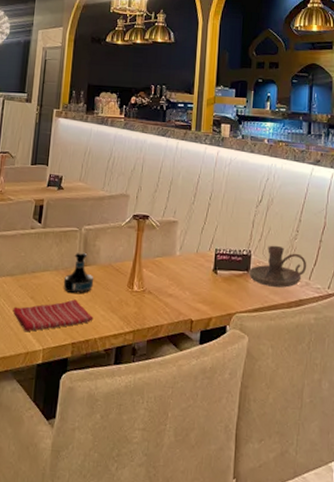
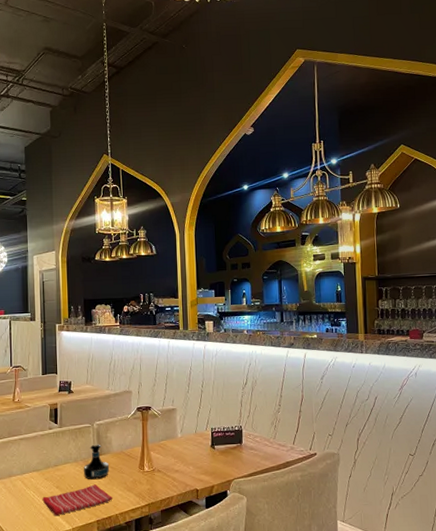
candle holder: present [249,245,307,288] -> none [242,419,291,454]

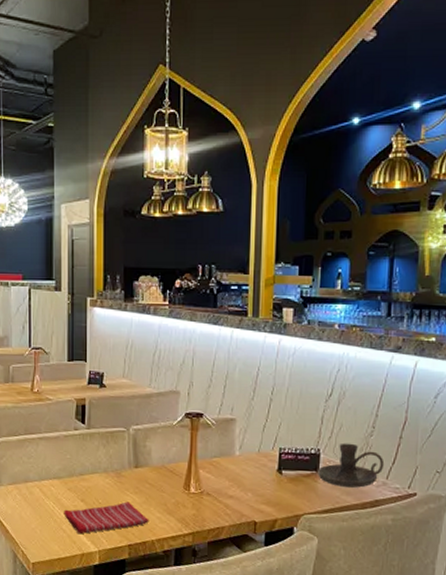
tequila bottle: present [83,444,110,480] -> none [114,453,147,497]
candle holder: none [242,419,291,454] -> present [318,443,385,488]

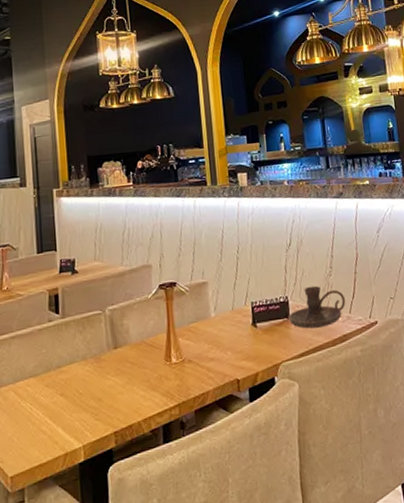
dish towel: present [64,501,149,535] -> none [42,386,134,433]

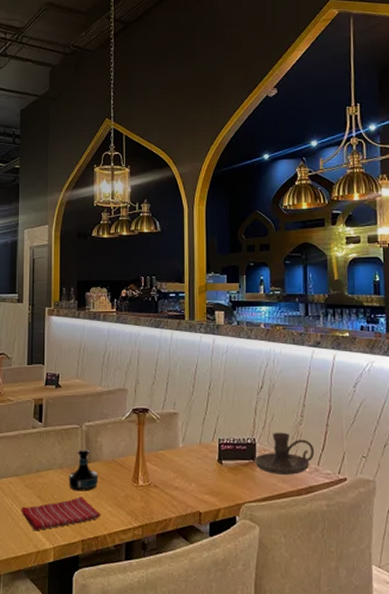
dish towel: none [42,386,134,433] -> present [21,496,101,532]
tequila bottle: none [94,334,128,381] -> present [68,449,99,491]

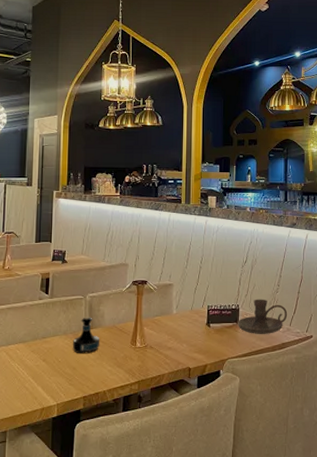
dish towel: present [21,496,101,532] -> none [27,359,102,391]

